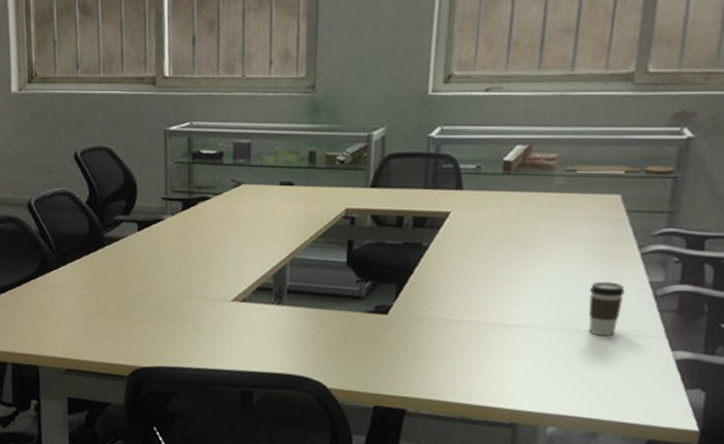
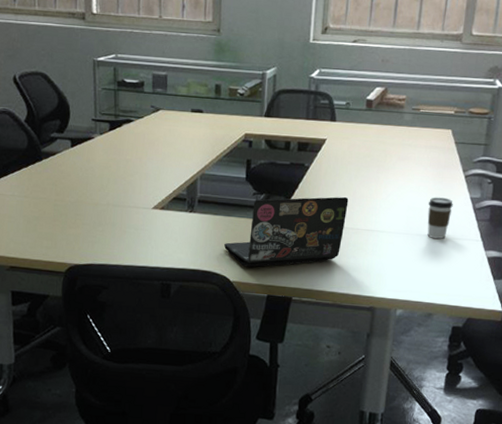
laptop: none [318,283,480,372] -> present [223,196,349,267]

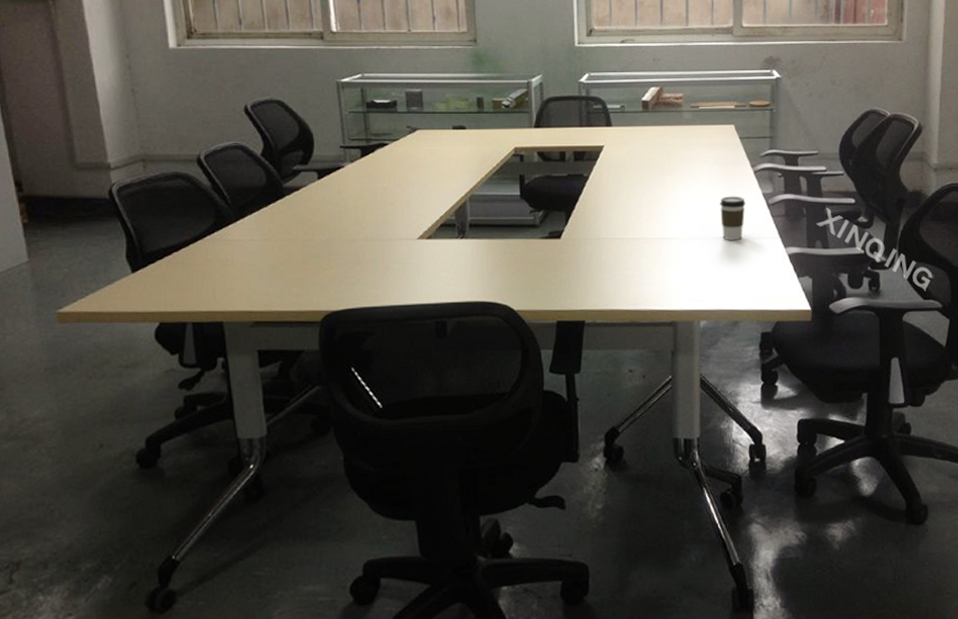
laptop: present [223,196,349,267] -> none [502,205,635,293]

